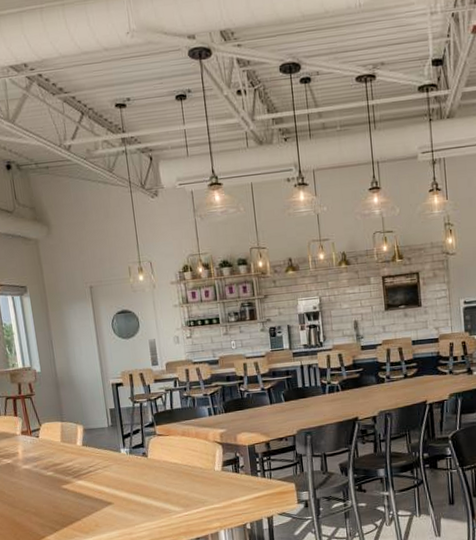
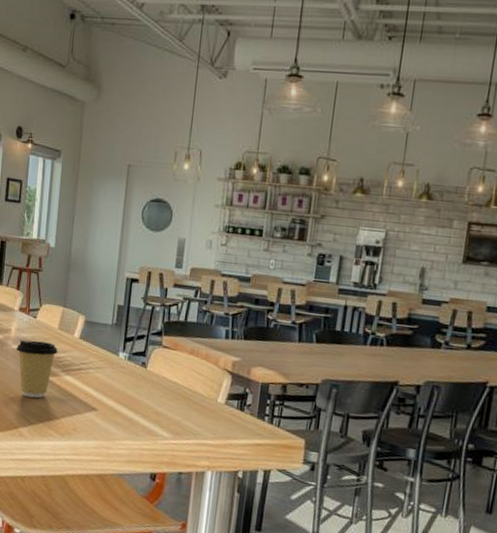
coffee cup: none [26,455,66,508] -> present [16,340,58,398]

